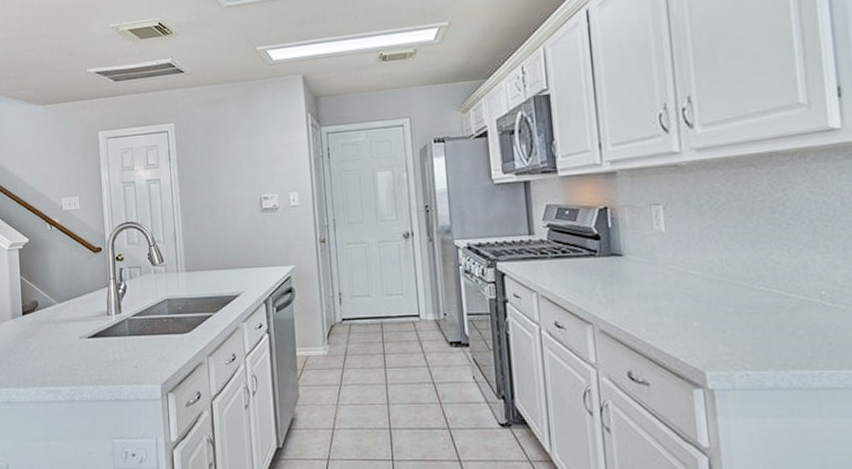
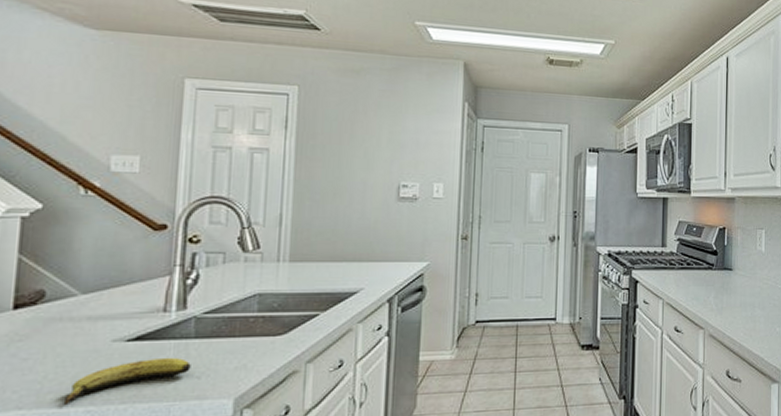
banana: none [57,350,130,386] -> present [63,357,191,406]

